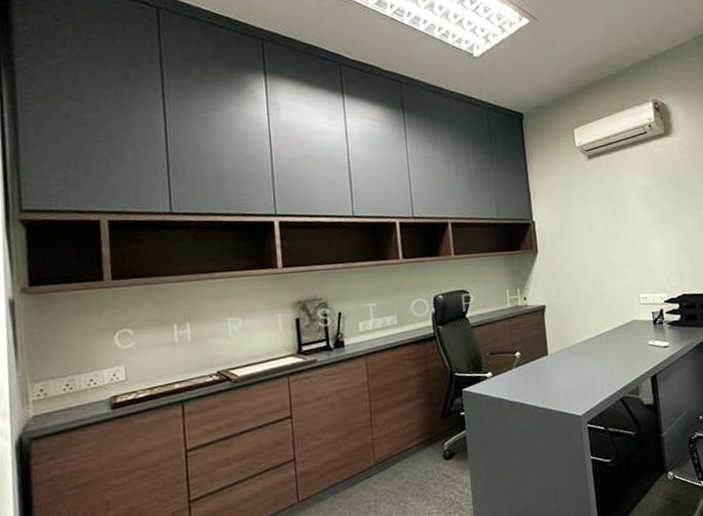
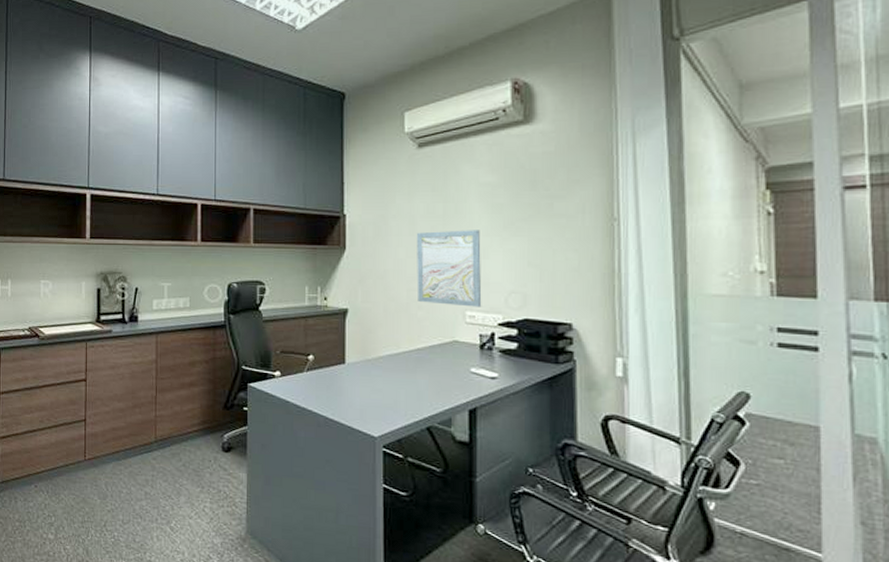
wall art: none [594,225,651,292] -> present [416,230,482,307]

